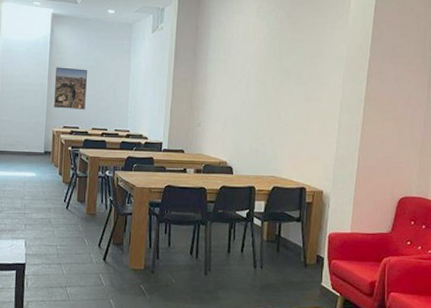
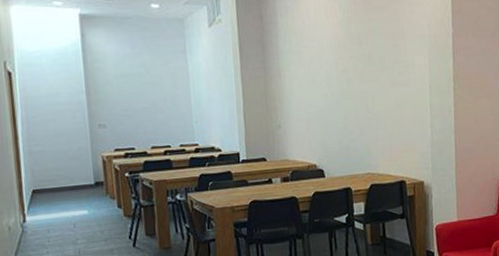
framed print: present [54,67,87,109] -> none [95,77,139,129]

